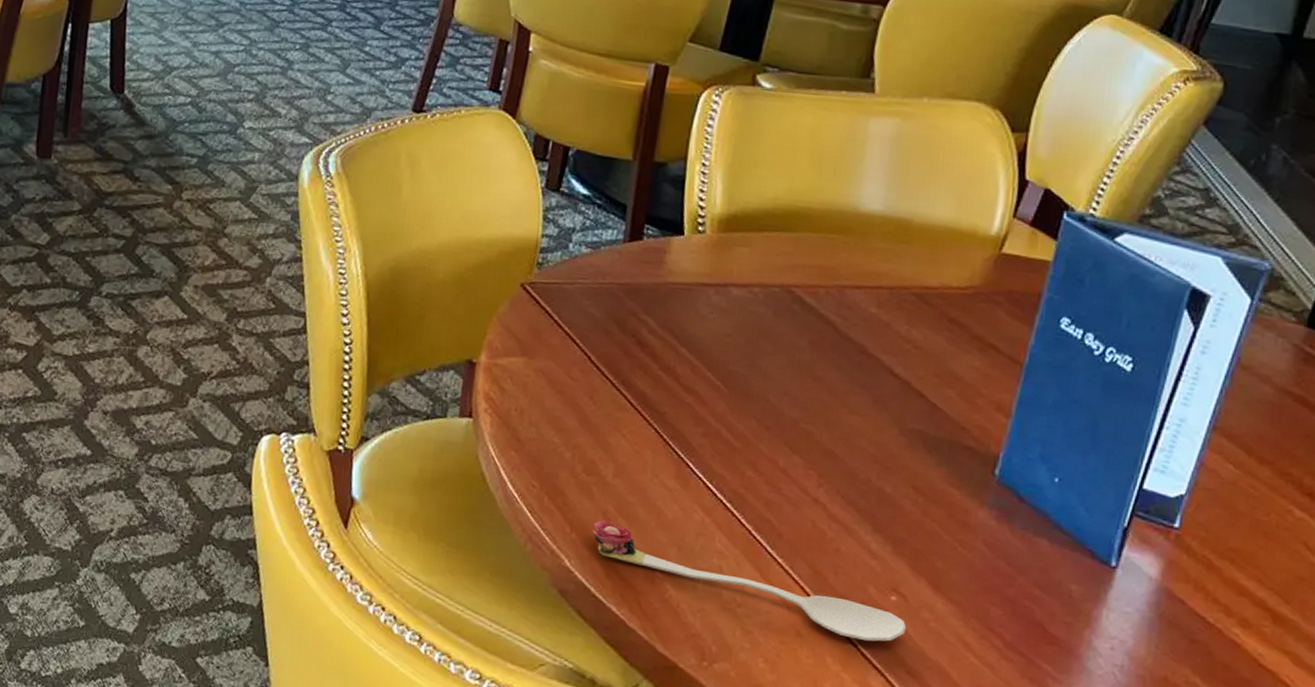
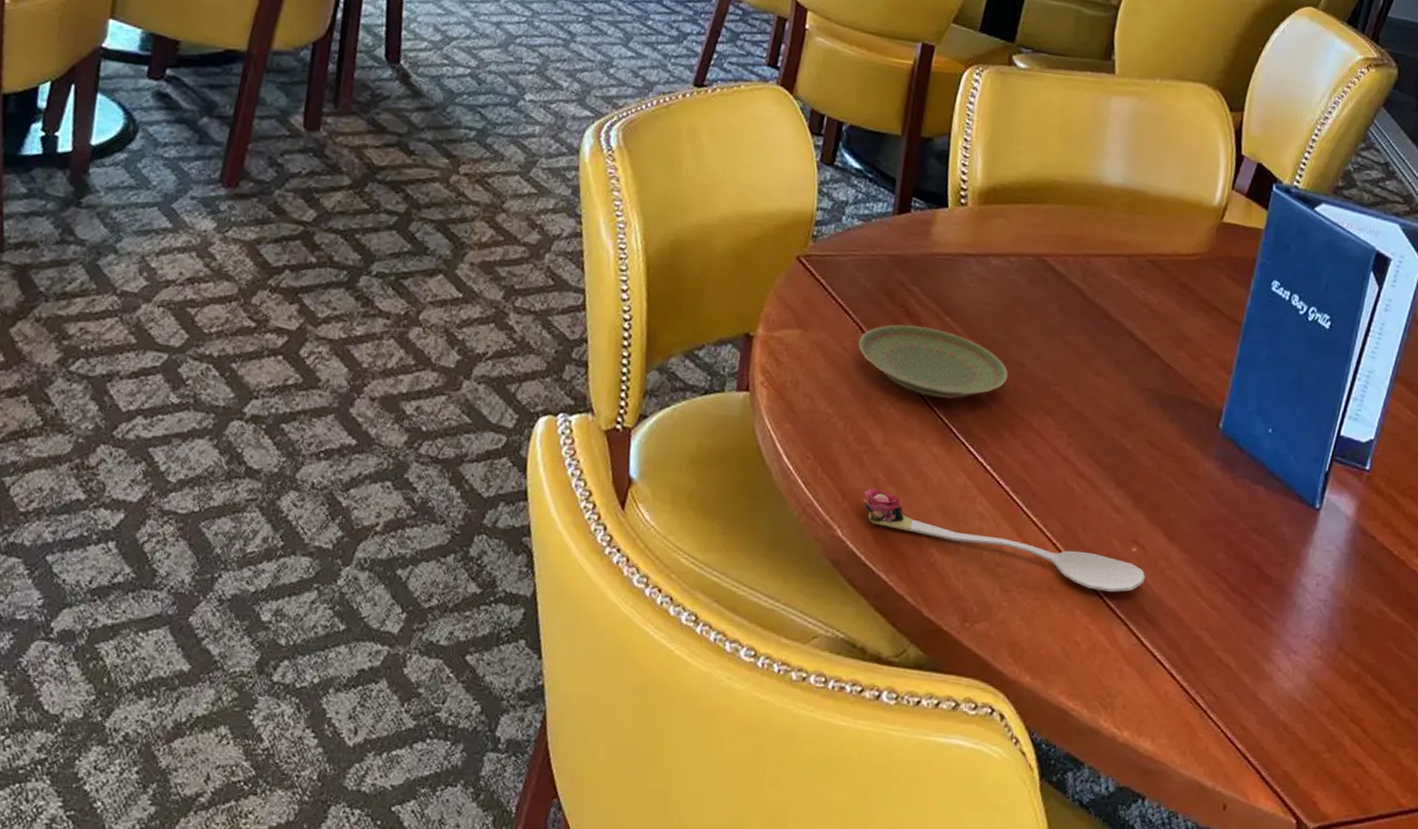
plate: none [586,354,751,433] -> present [858,324,1008,399]

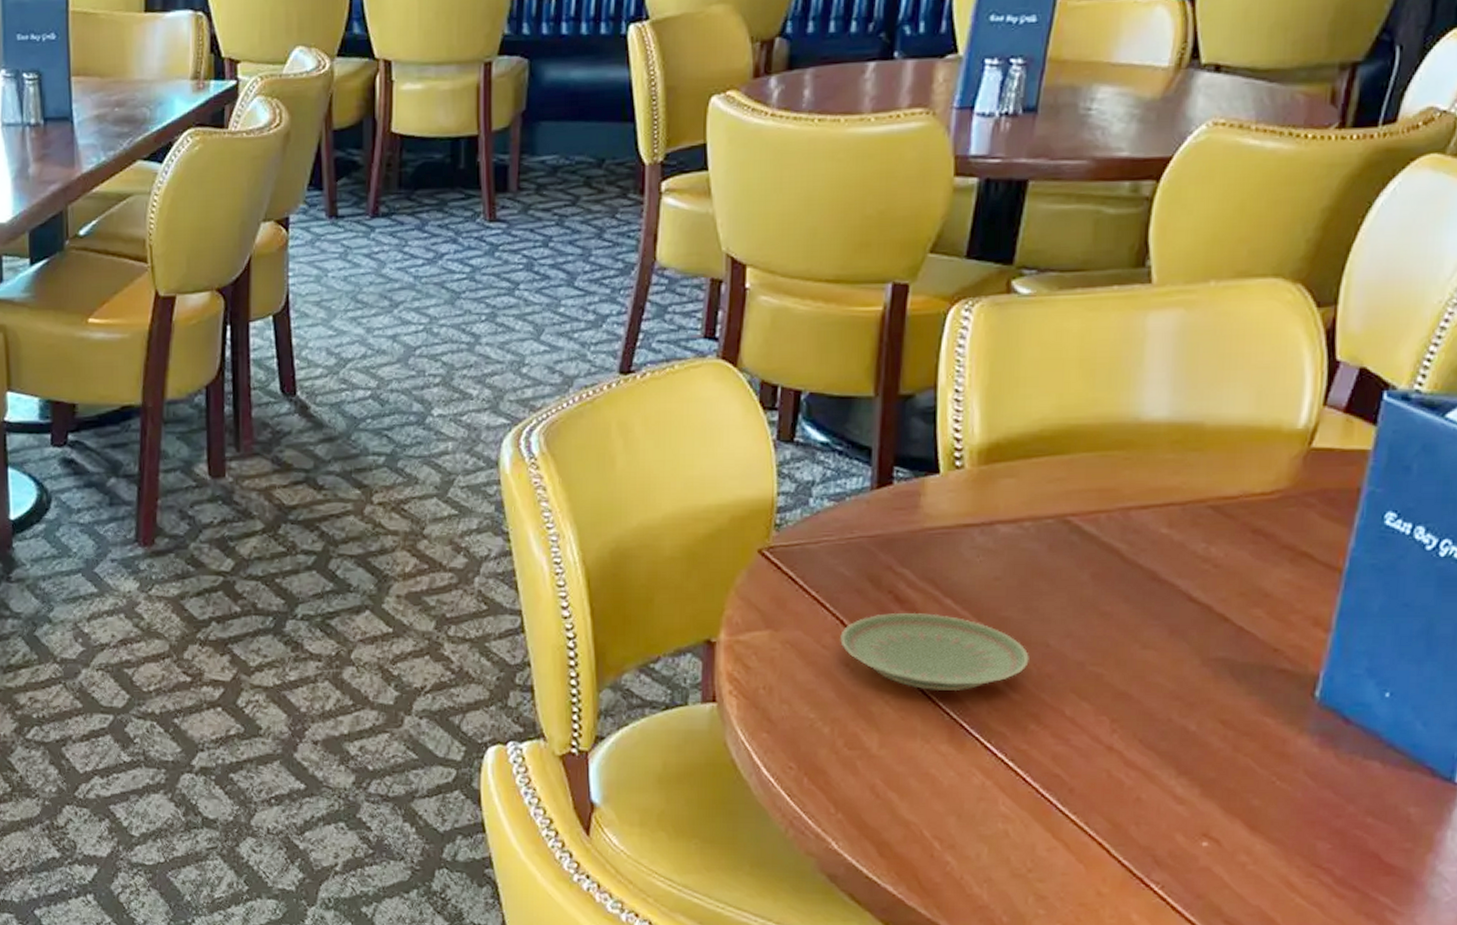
spoon: present [863,488,1146,593] -> none [860,796,1222,894]

